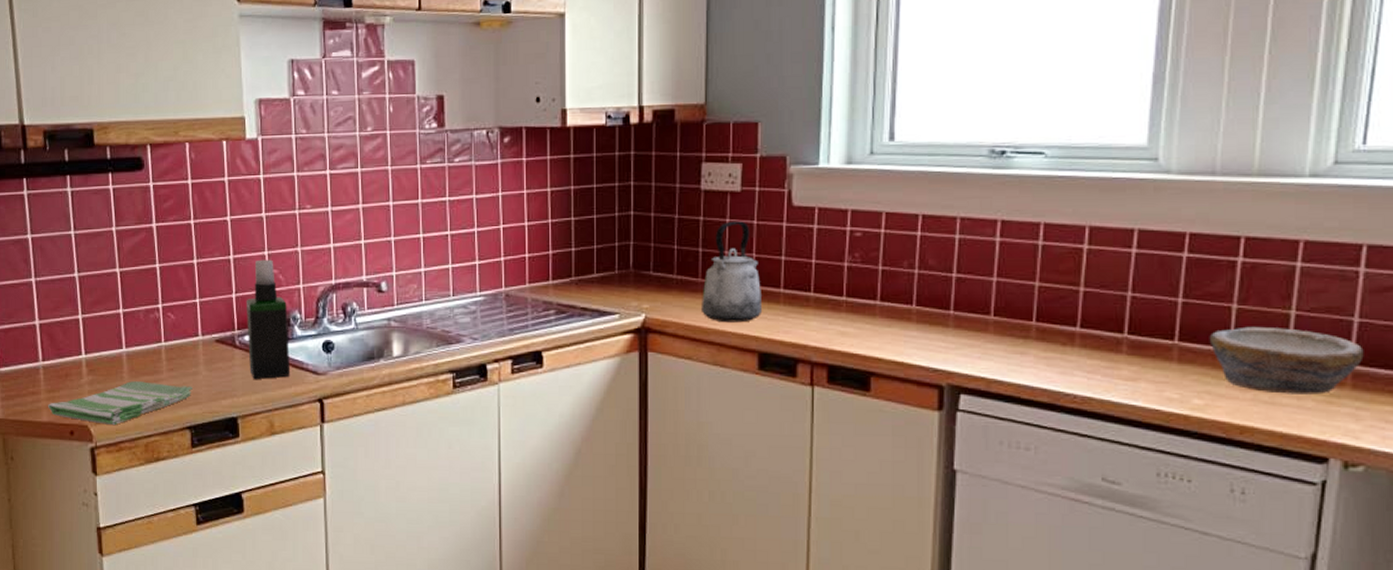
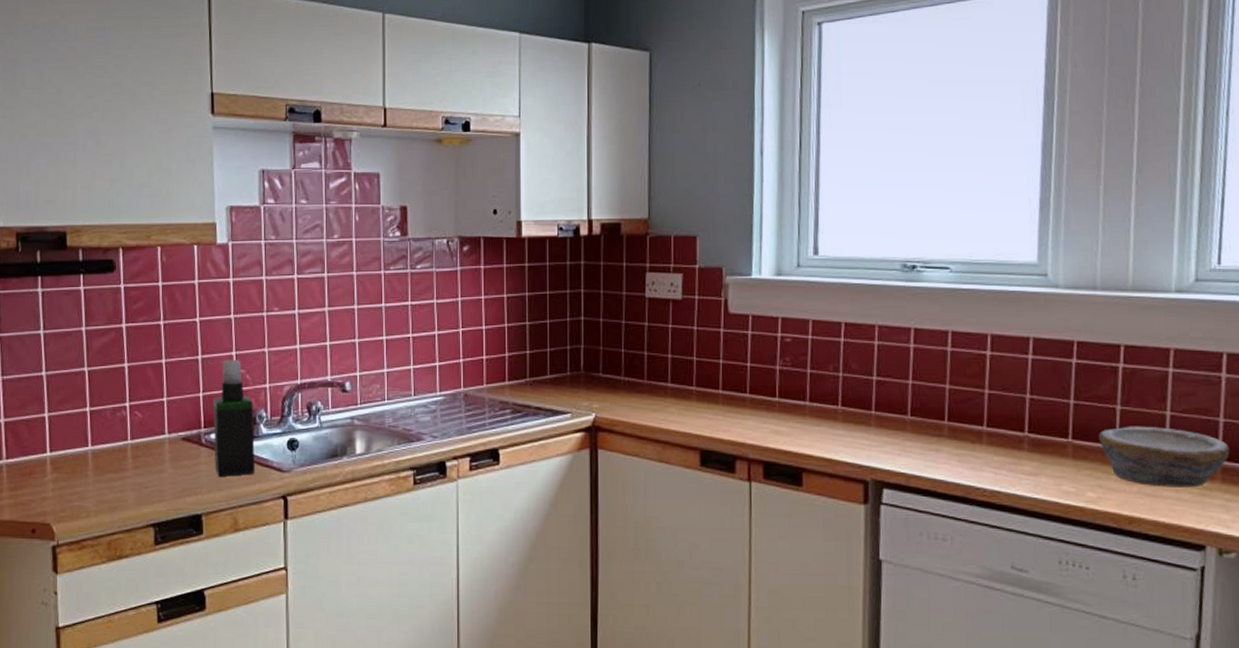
dish towel: present [47,381,193,426] -> none [9,479,158,524]
kettle: present [700,221,763,323] -> none [646,326,704,422]

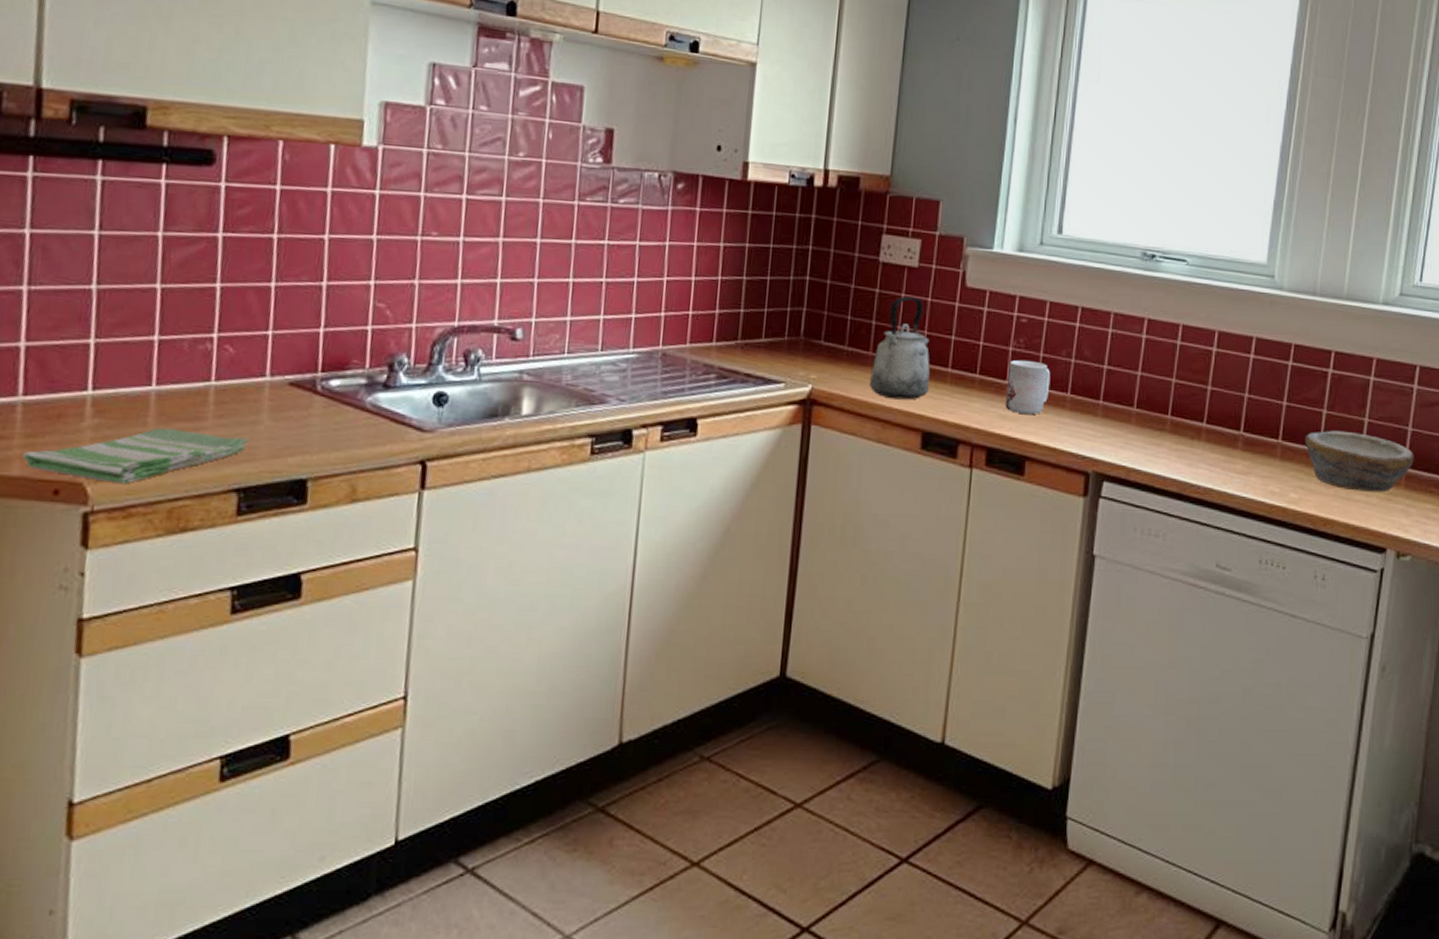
dish towel: none [9,479,158,524] -> present [21,428,248,485]
spray bottle: present [212,359,256,476] -> none [331,289,392,434]
kettle: none [646,326,704,422] -> present [868,296,930,400]
mug: none [777,377,820,428] -> present [1005,359,1051,414]

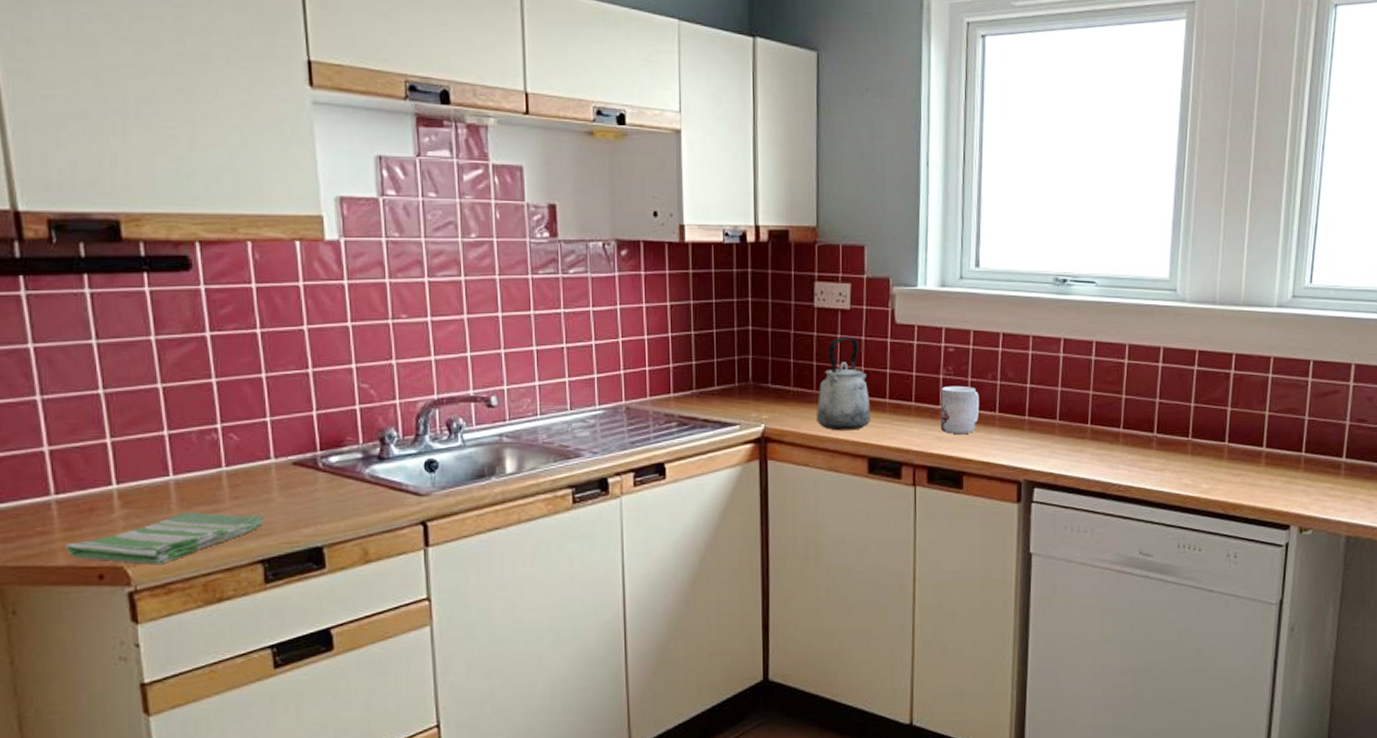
bowl: present [1304,430,1414,493] -> none [1212,425,1311,477]

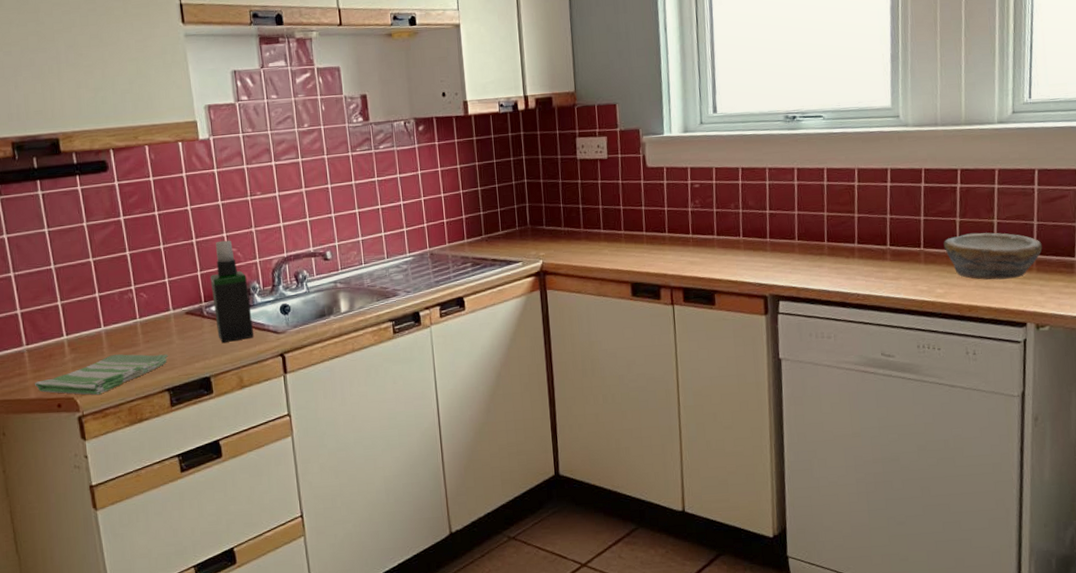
spray bottle: none [329,373,387,504] -> present [210,240,254,342]
kettle: present [815,336,871,431] -> none [584,181,632,262]
mug: present [940,385,980,434] -> none [690,216,726,258]
bowl: none [1212,425,1311,477] -> present [943,232,1042,280]

